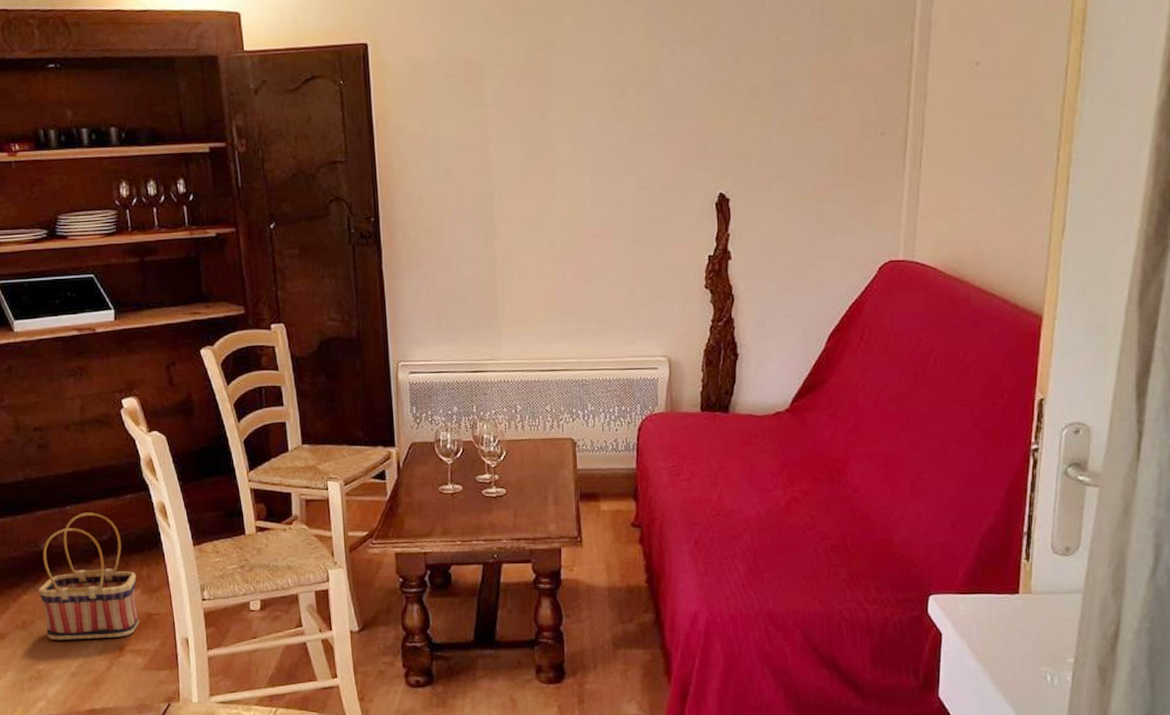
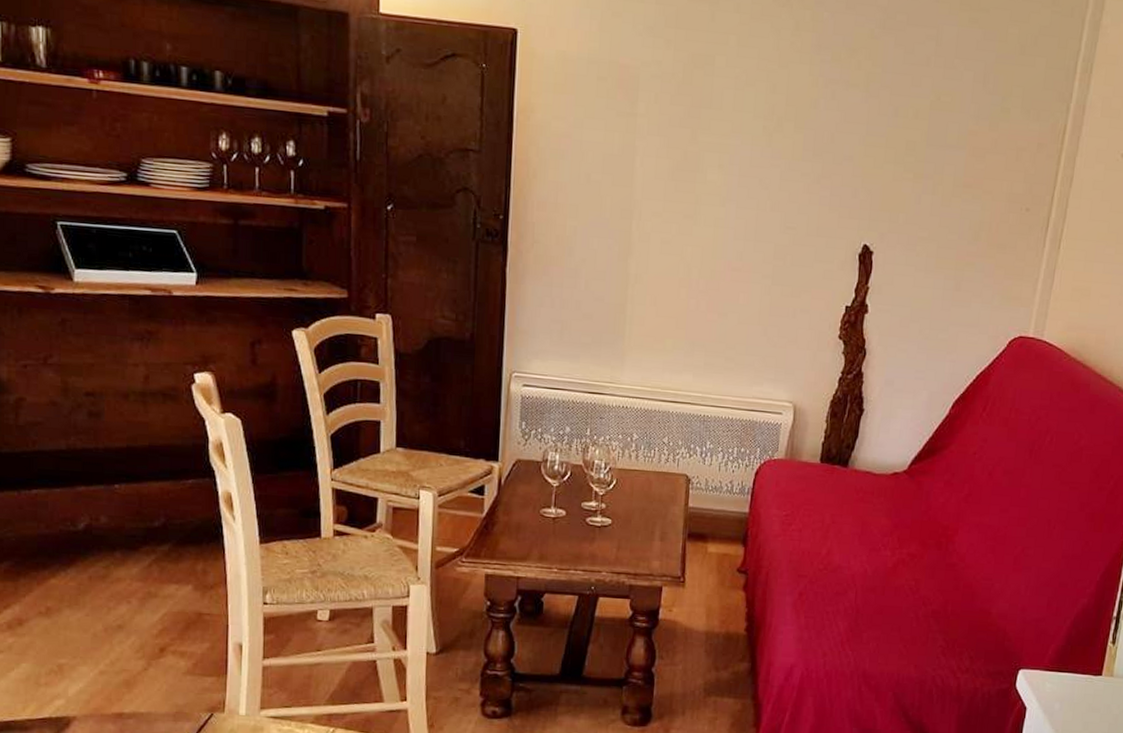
basket: present [38,512,139,641] -> none [70,494,189,636]

